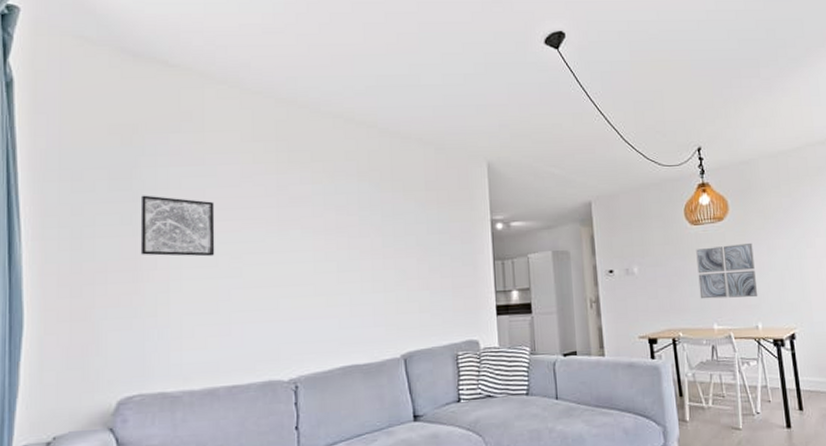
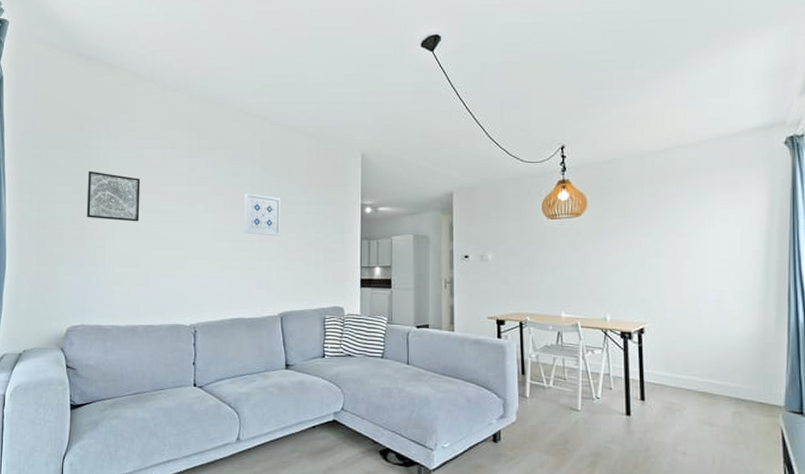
wall art: none [351,213,398,263] -> present [244,193,282,237]
wall art: present [696,242,758,299] -> none [550,238,610,291]

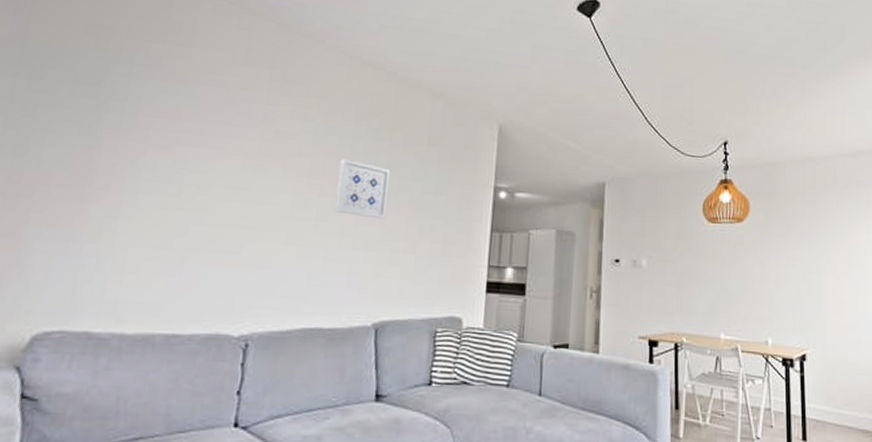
wall art: present [86,171,141,222] -> none [93,105,190,184]

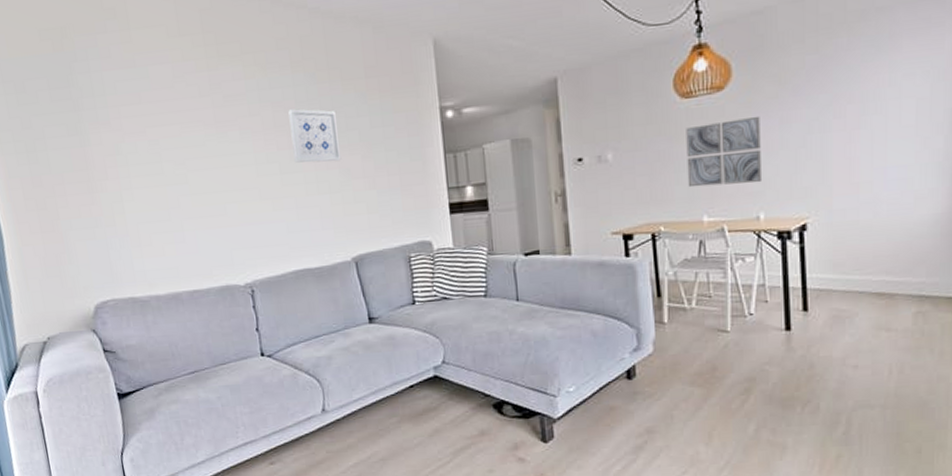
wall art: none [709,248,771,310] -> present [686,116,763,188]

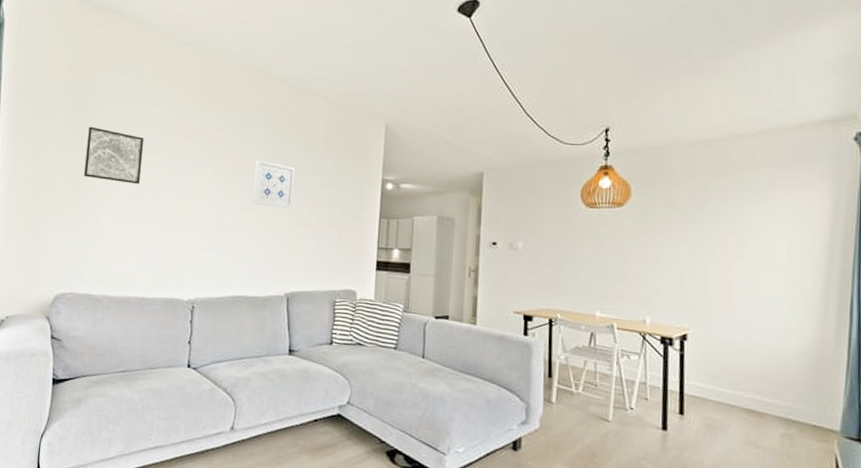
wall art: none [81,103,159,166] -> present [83,126,145,185]
wall art: present [686,116,763,188] -> none [585,232,653,291]

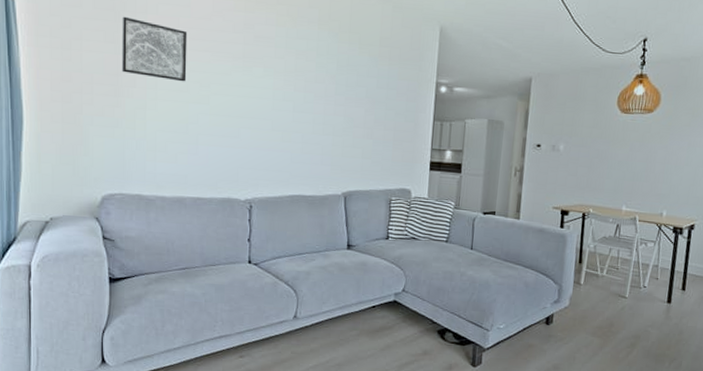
wall art: present [252,160,296,209] -> none [307,59,350,111]

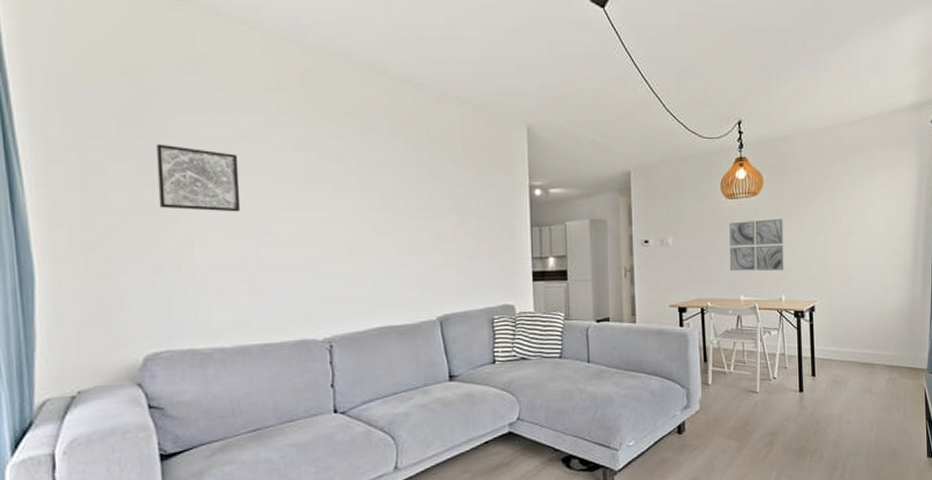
wall art: none [615,135,675,188] -> present [729,218,784,271]

